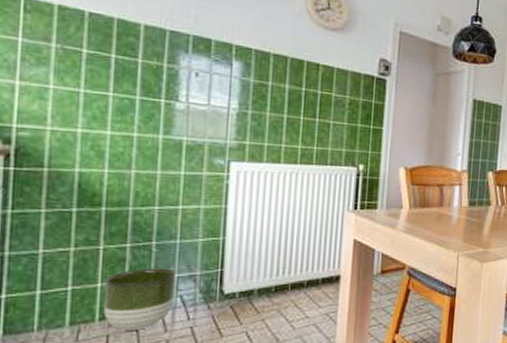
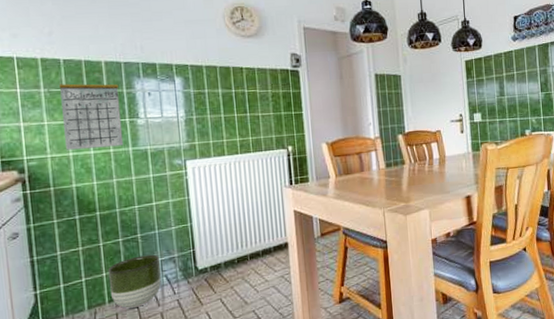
calendar: none [74,32,158,131] -> present [58,71,124,150]

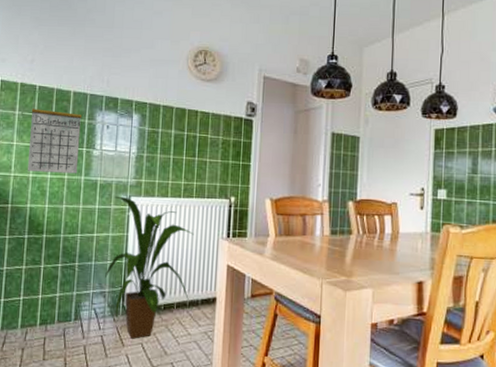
planter: present [107,254,161,309] -> none [42,284,91,335]
house plant: none [168,161,261,297] -> present [105,196,194,339]

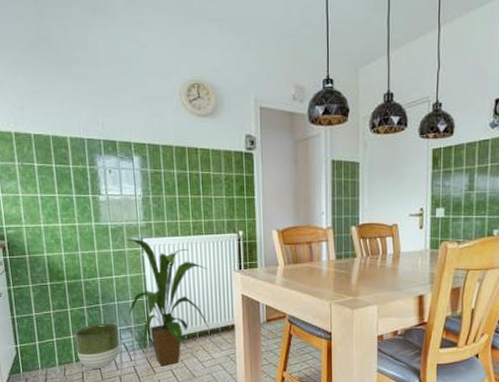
calendar: present [28,99,82,174] -> none [30,146,87,222]
planter: none [42,284,91,335] -> present [74,323,120,369]

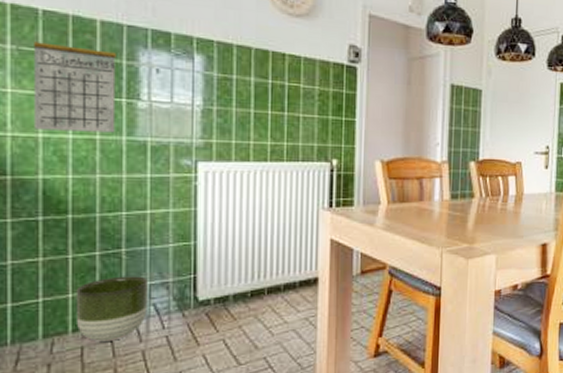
calendar: none [30,146,87,222] -> present [32,29,116,133]
house plant: present [127,238,210,367] -> none [167,161,287,336]

